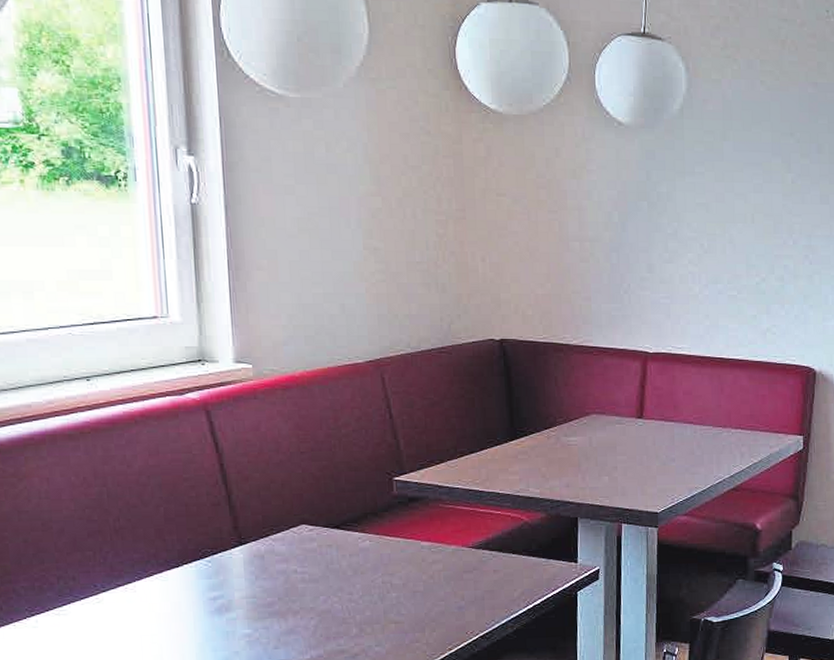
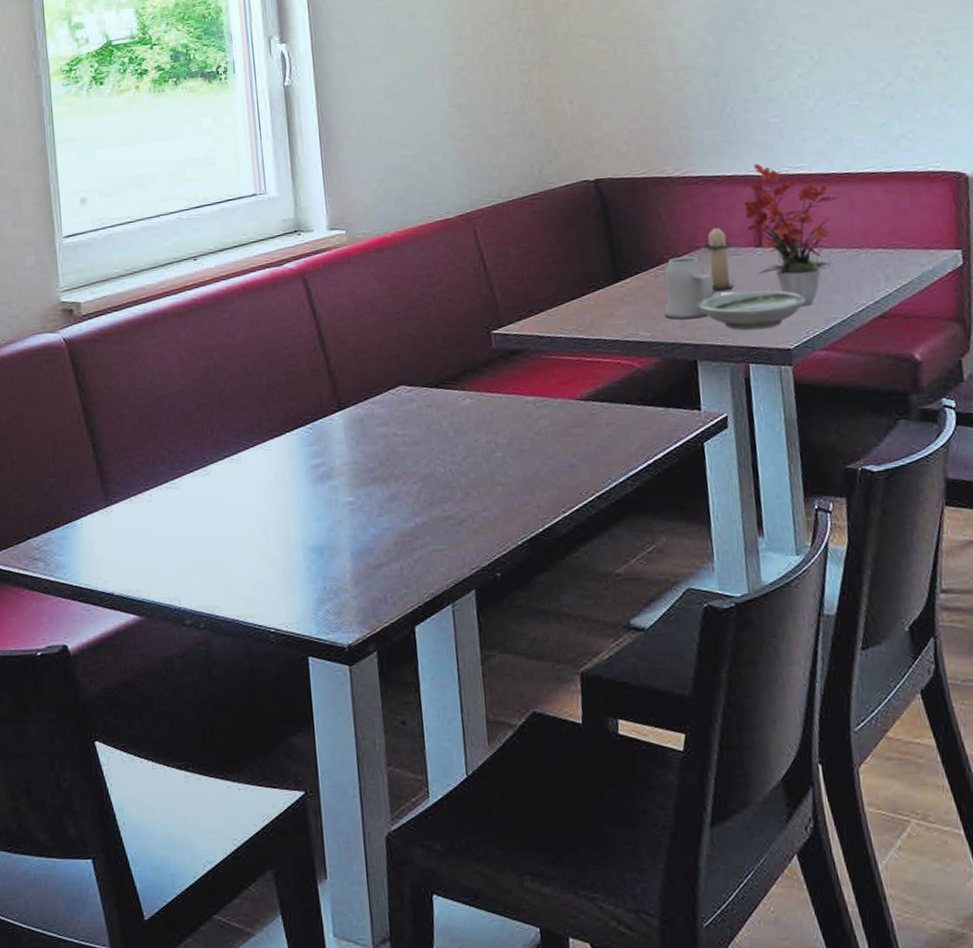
mug: none [552,422,598,480] -> present [664,256,714,320]
saucer: none [583,457,674,494] -> present [698,290,806,331]
candle: none [592,395,618,457] -> present [703,225,736,292]
potted flower: none [631,340,710,475] -> present [744,163,838,306]

